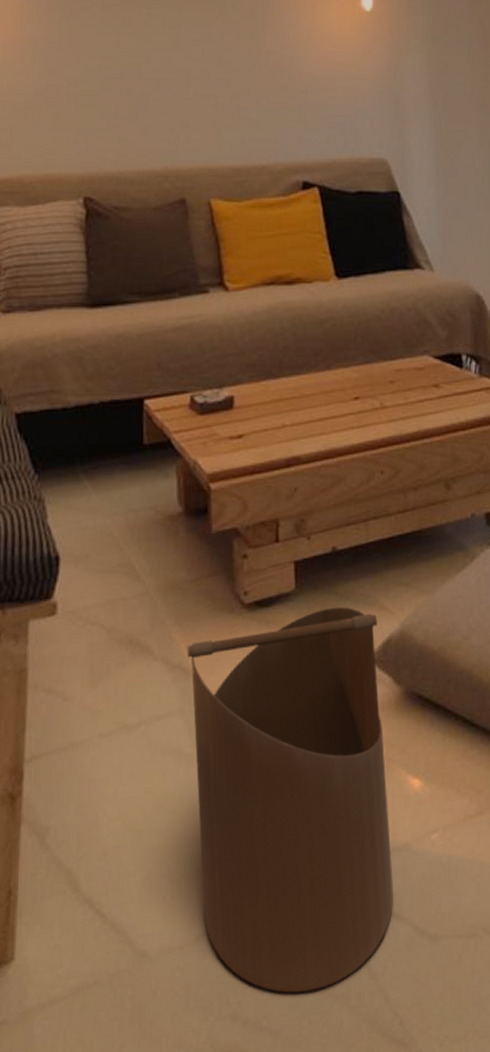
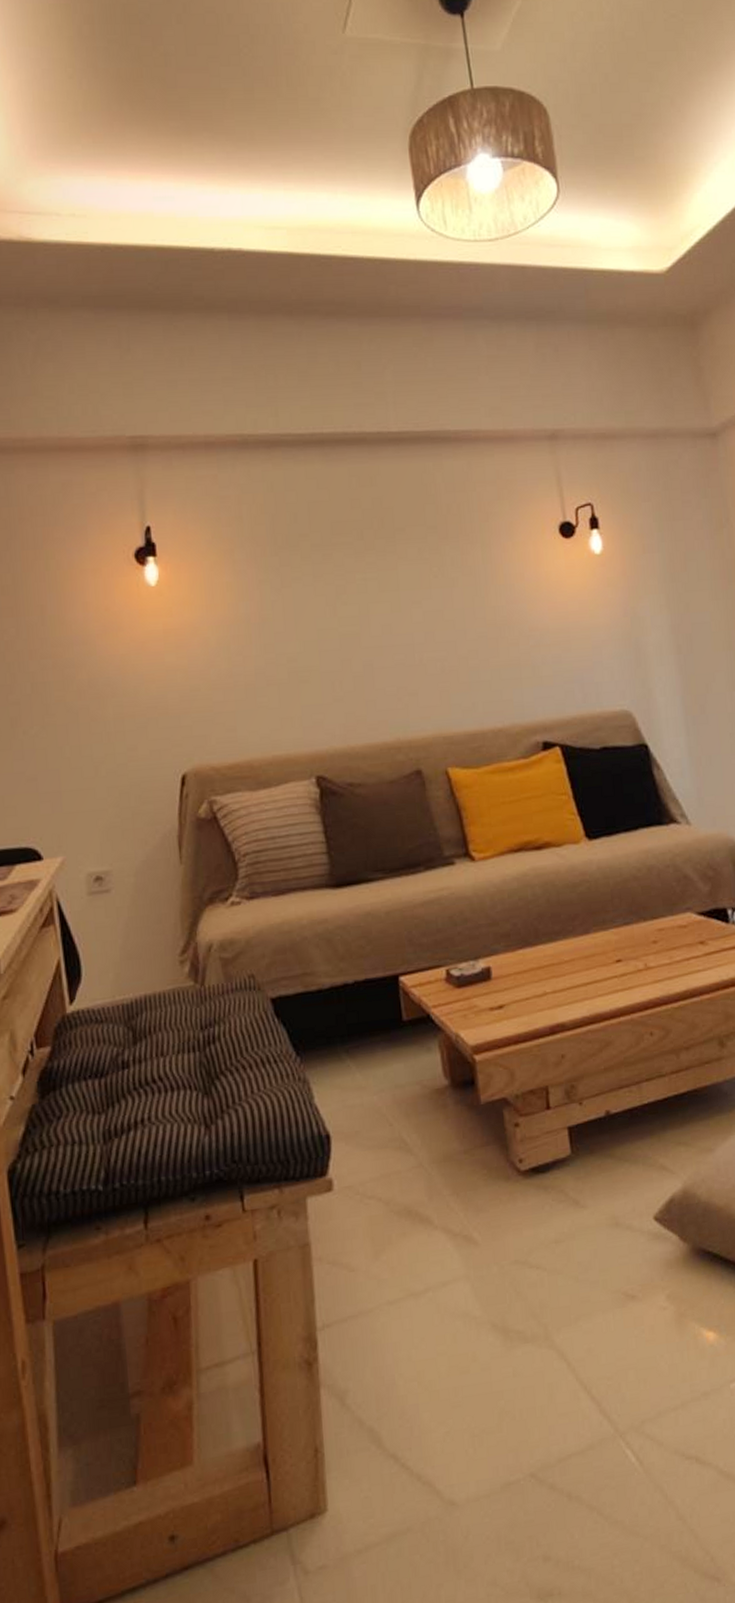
basket: present [187,606,393,993] -> none [466,1168,696,1535]

